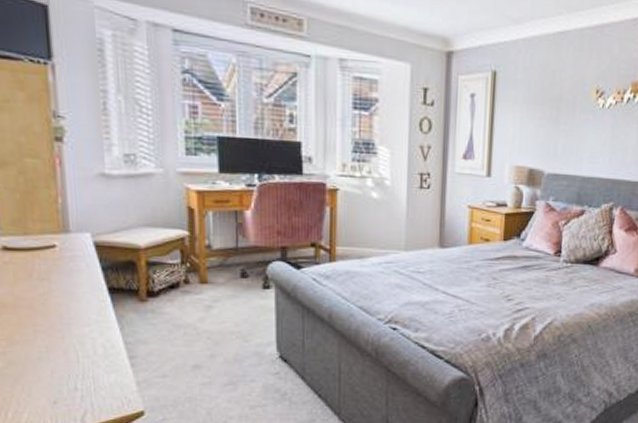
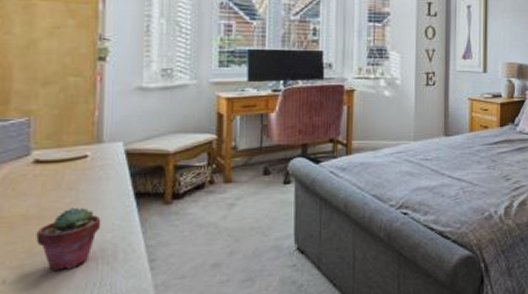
potted succulent: none [14,298,78,361] -> present [36,207,101,272]

